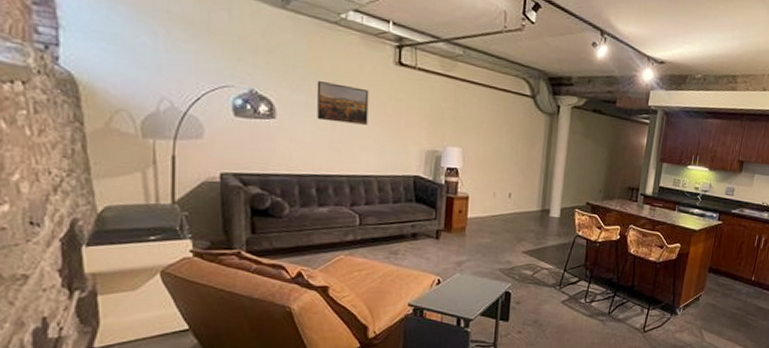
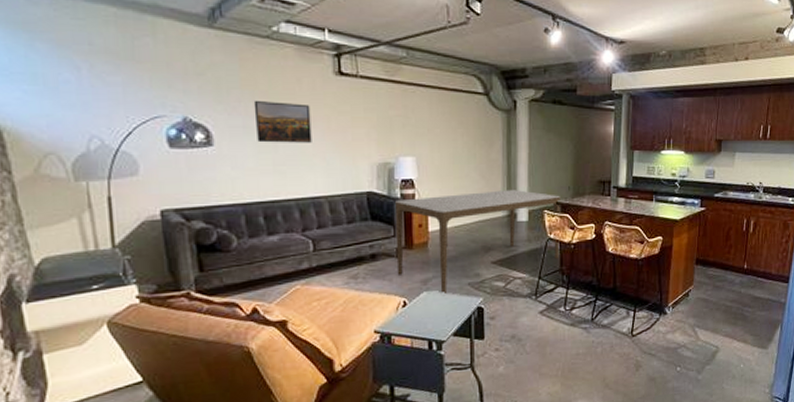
dining table: none [434,186,591,278] -> present [396,190,560,296]

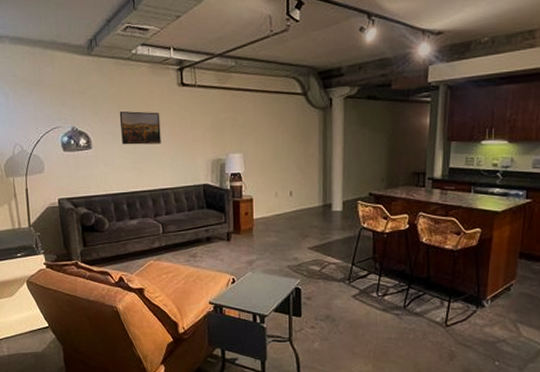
dining table: present [396,190,560,296] -> none [226,182,374,276]

